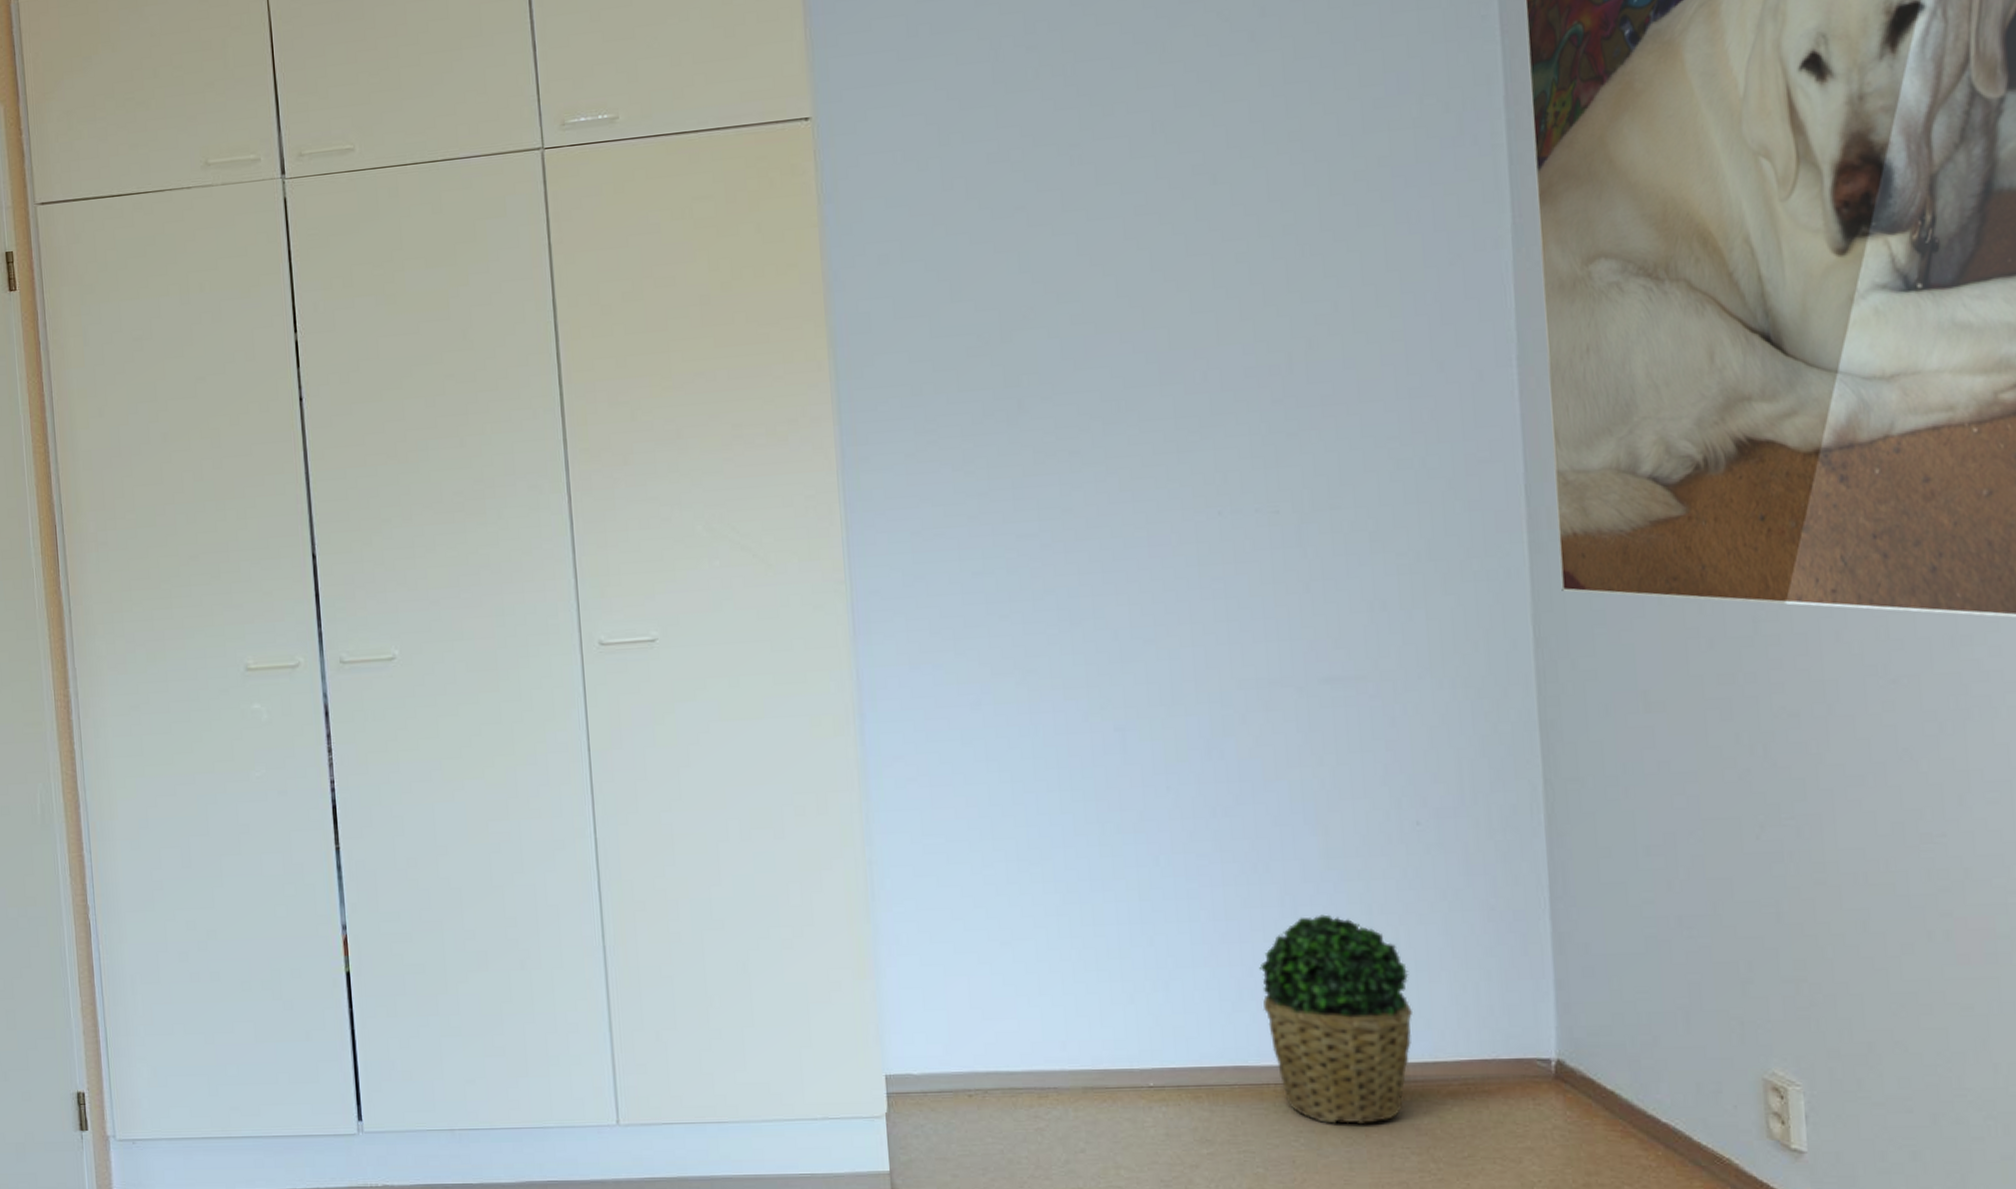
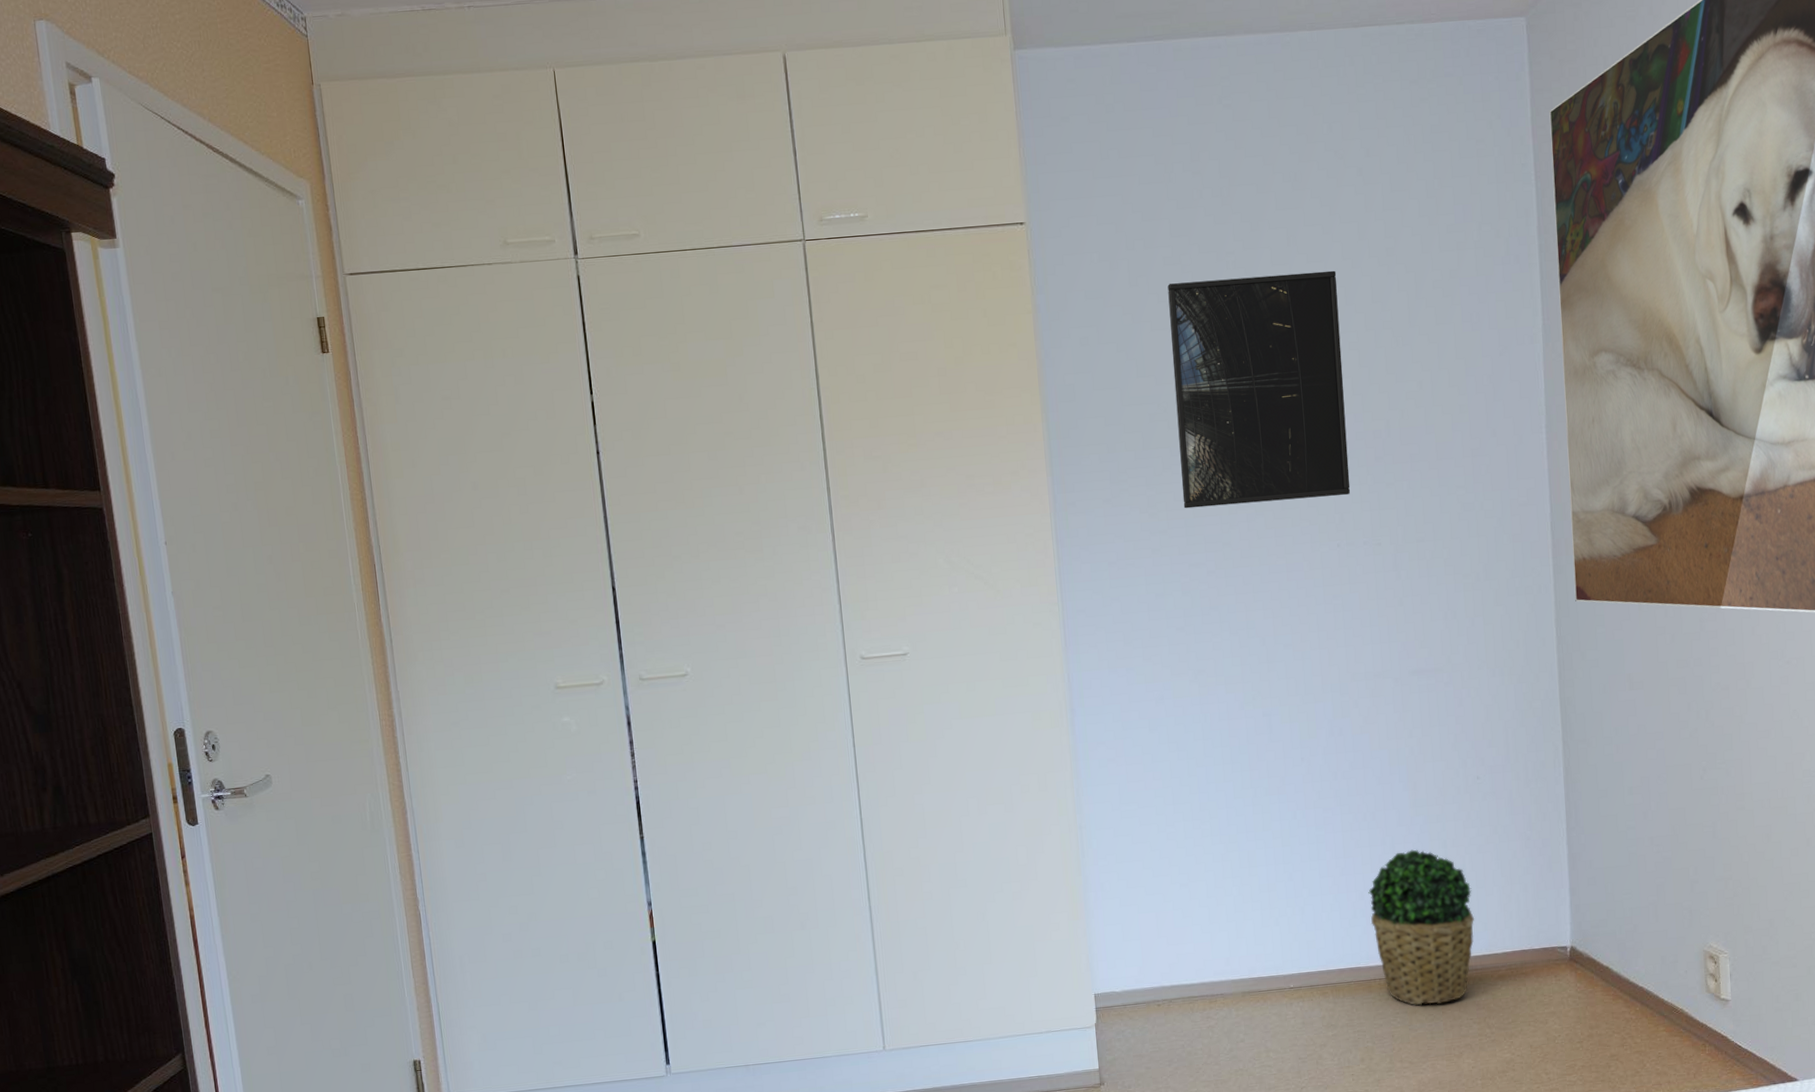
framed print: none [992,162,1237,466] -> present [1167,270,1351,509]

